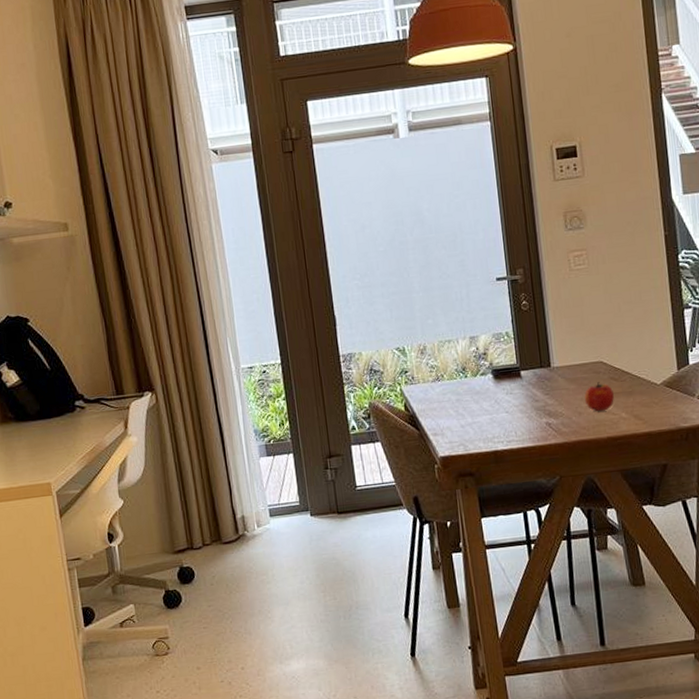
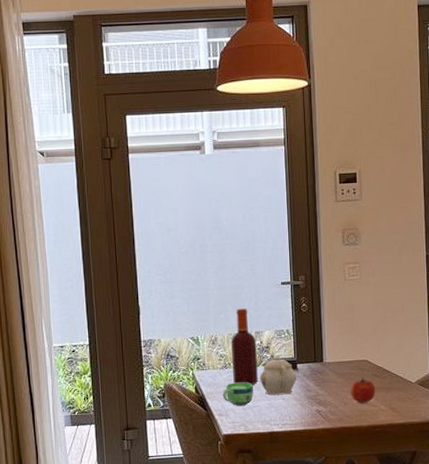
cup: none [436,395,472,423] -> present [222,382,253,406]
bottle: none [442,311,476,398] -> present [231,309,258,385]
teapot: none [478,364,522,409] -> present [260,356,297,395]

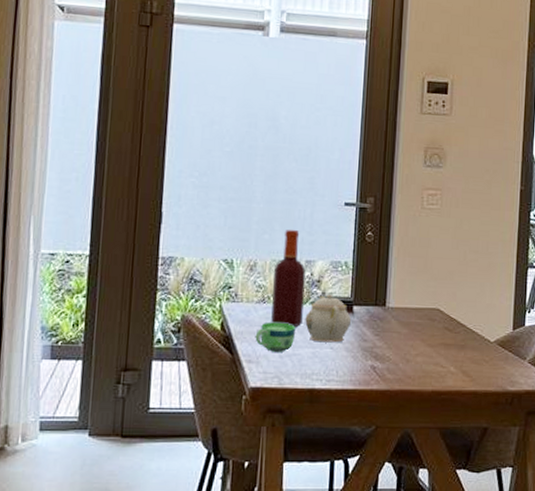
fruit: present [350,378,375,403] -> none [414,330,445,362]

